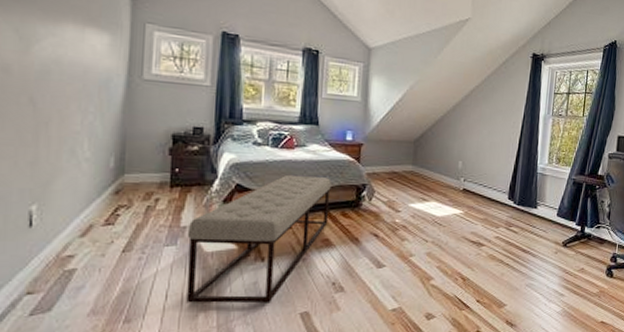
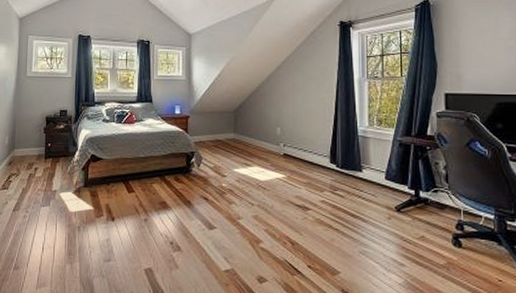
bench: present [186,175,331,304] -> none [57,146,165,259]

